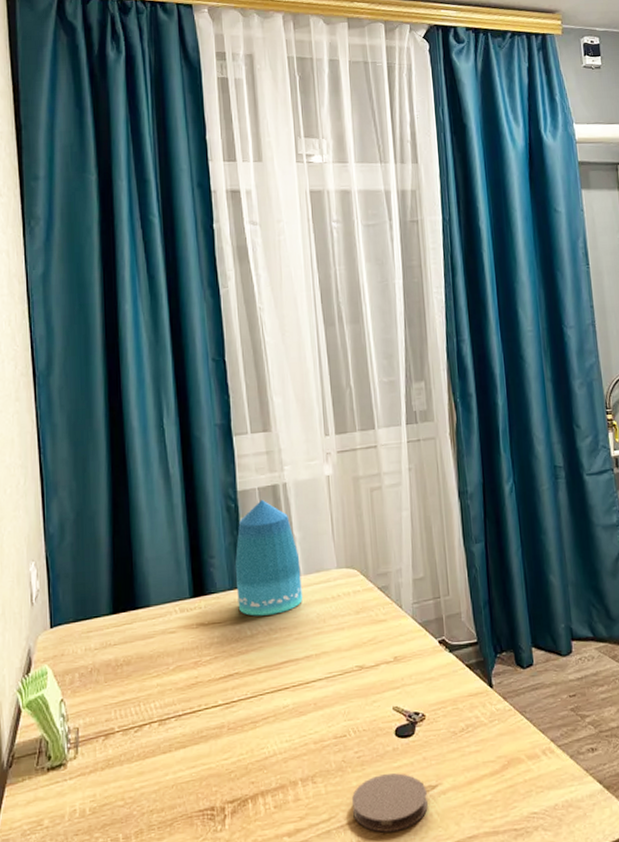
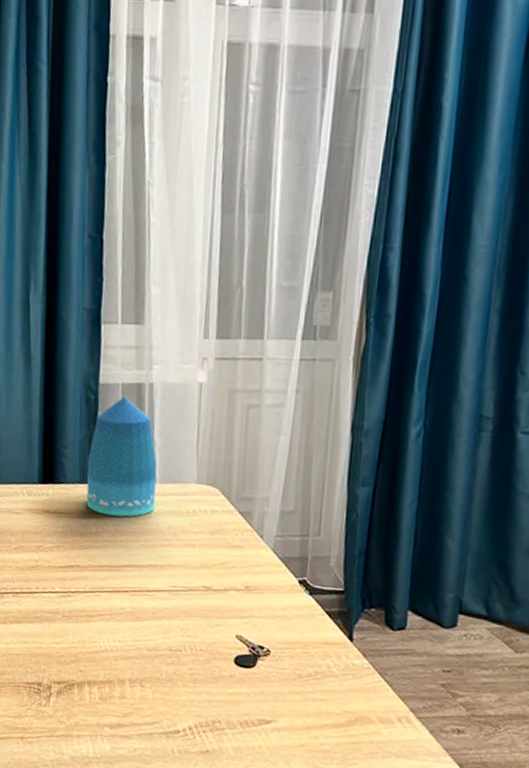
coaster: present [351,773,429,833] -> none [178,695,260,753]

